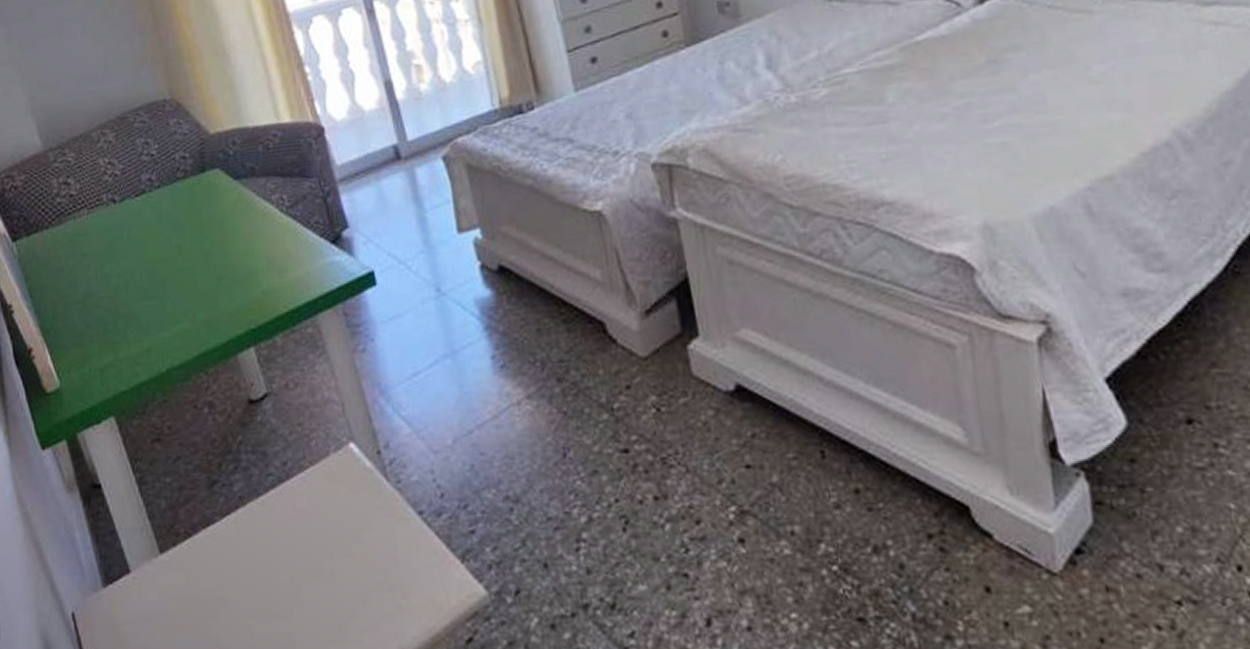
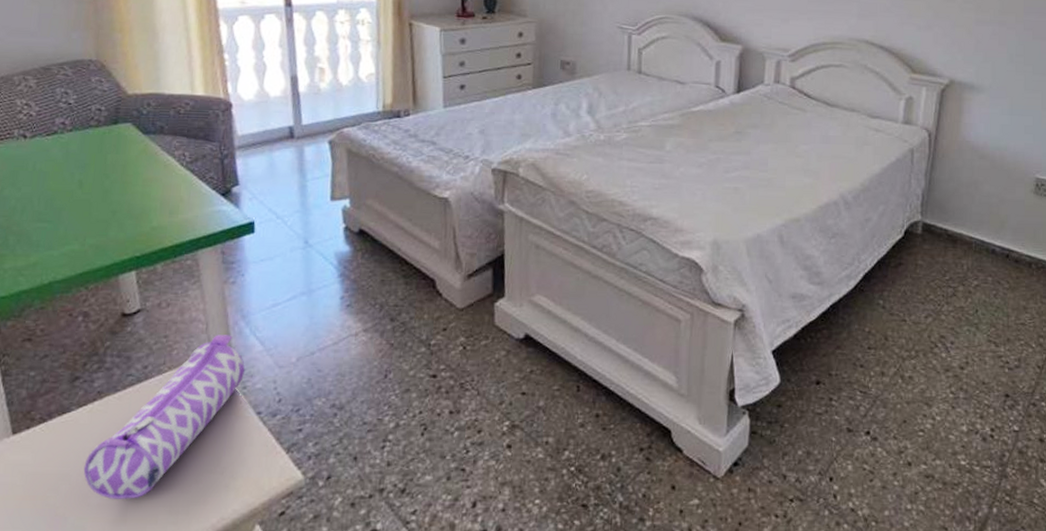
pencil case: none [239,416,396,627] -> present [83,335,245,499]

